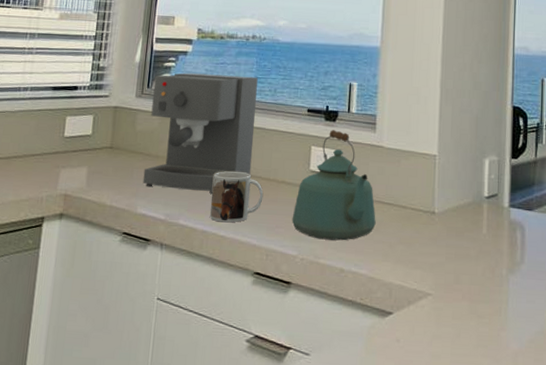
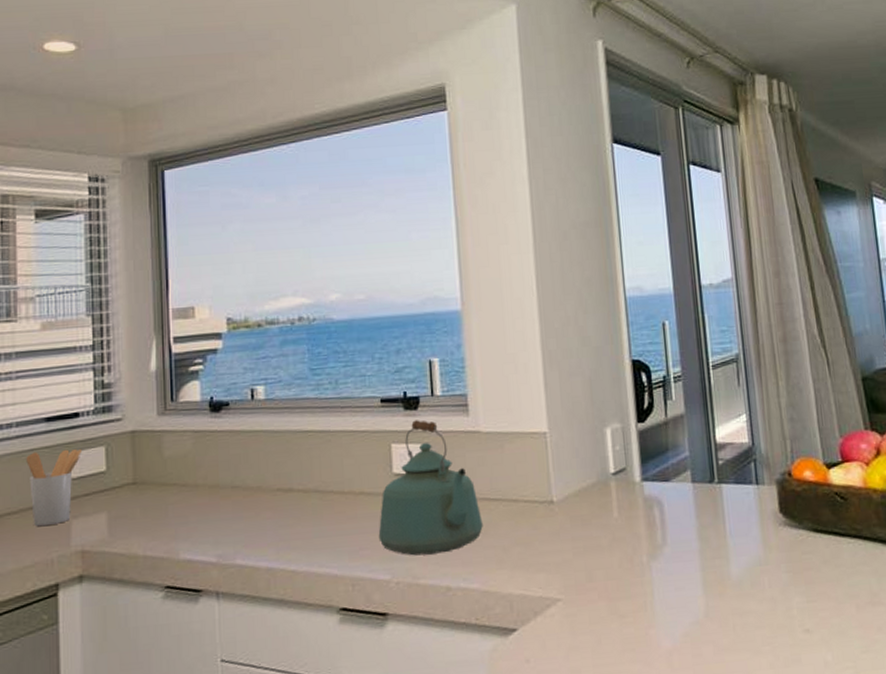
utensil holder: none [32,112,76,171] -> present [26,448,82,527]
coffee maker: present [142,73,258,194] -> none [179,368,319,525]
mug: present [209,171,264,223] -> none [271,488,339,555]

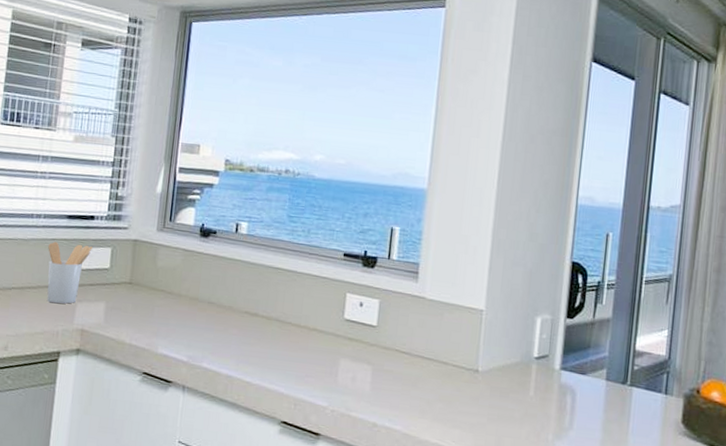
kettle: present [378,420,483,556] -> none [323,277,414,395]

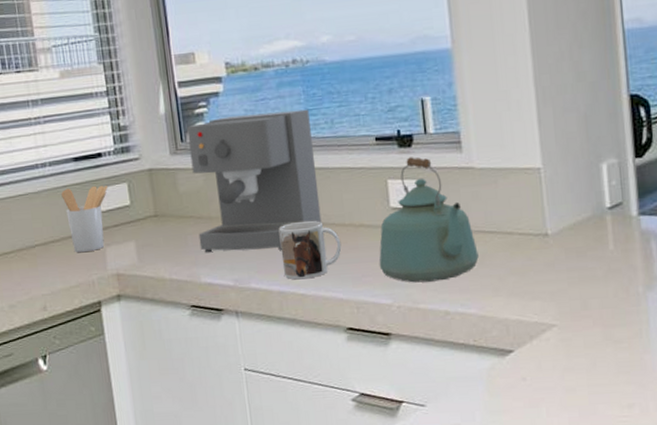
coffee maker: none [164,207,290,337] -> present [187,109,322,253]
mug: none [234,314,293,369] -> present [278,220,342,280]
kettle: none [323,277,414,395] -> present [379,157,479,283]

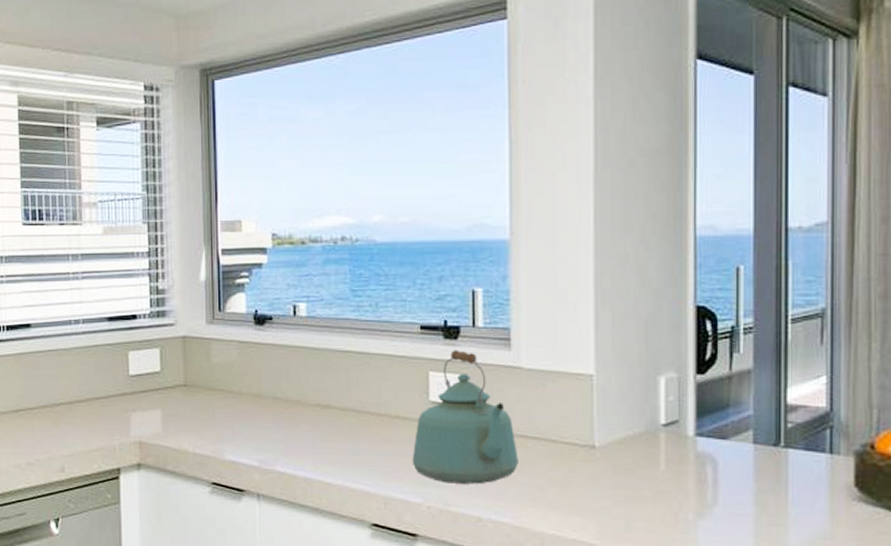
utensil holder: present [61,185,108,253] -> none [92,348,139,416]
coffee maker: present [187,109,322,253] -> none [226,289,356,434]
mug: present [278,220,342,280] -> none [310,406,374,468]

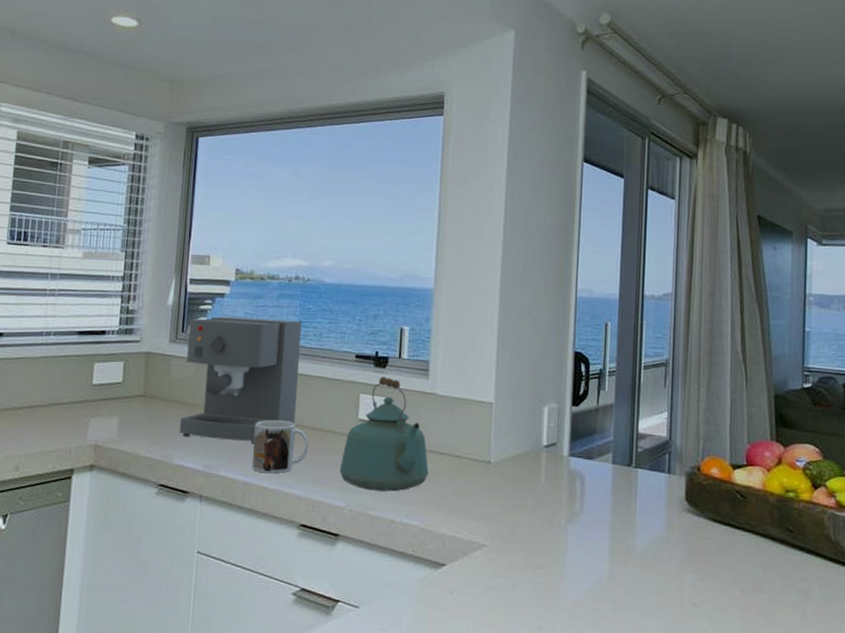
coffee maker: none [226,289,356,434] -> present [179,316,302,444]
mug: none [310,406,374,468] -> present [251,420,309,474]

